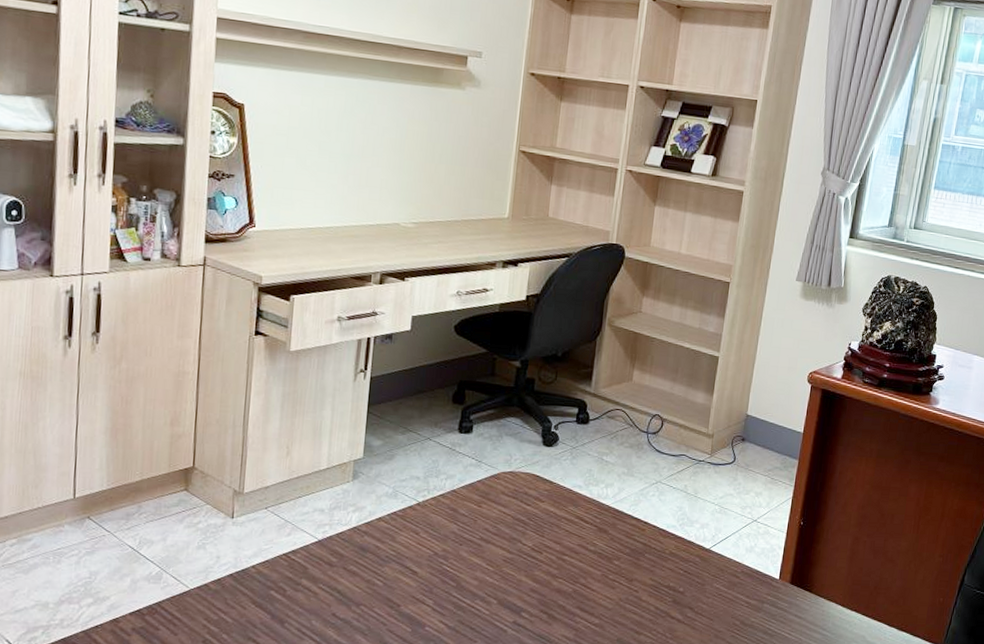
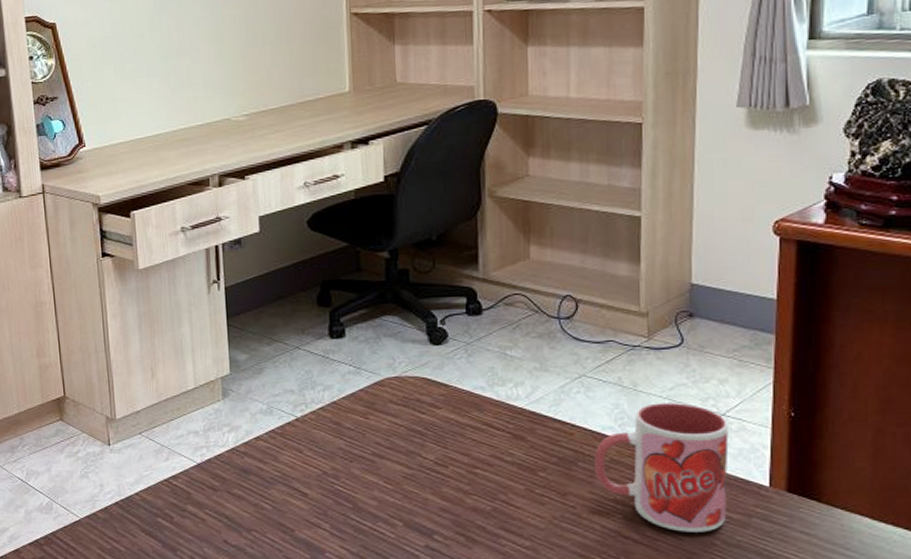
mug: none [656,508,758,615] -> present [594,403,729,533]

